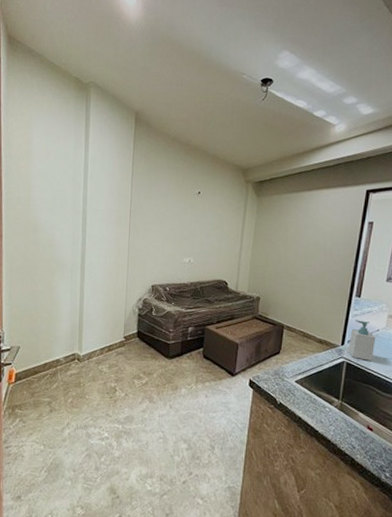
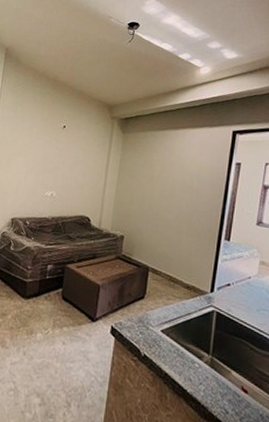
soap bottle: present [348,320,376,361] -> none [218,265,248,311]

